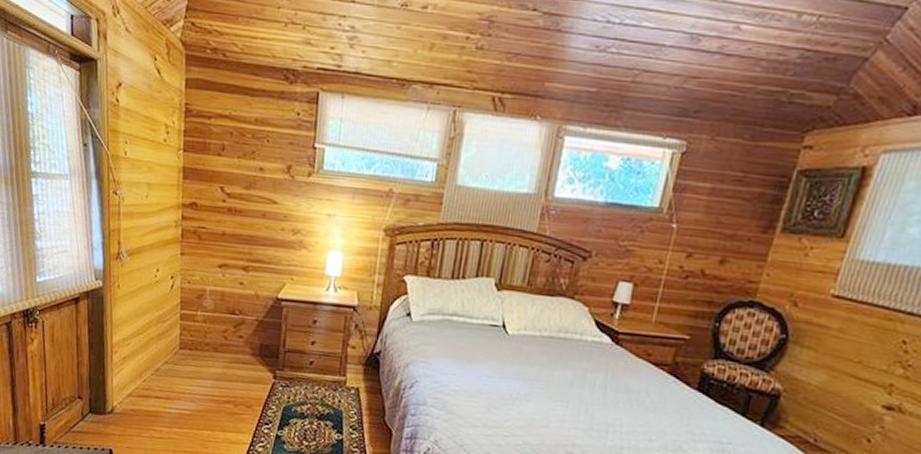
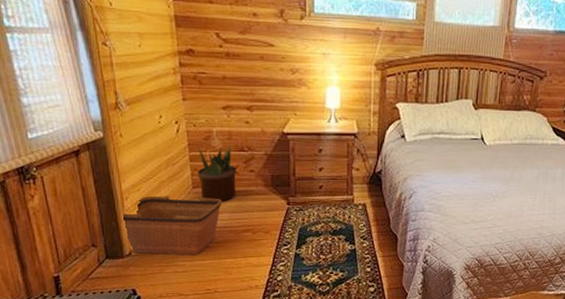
bicycle basket: none [108,352,207,422] -> present [123,195,222,255]
planter: none [186,305,226,367] -> present [198,145,237,202]

